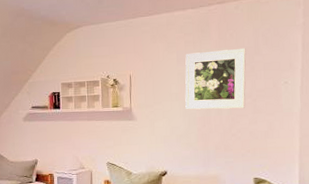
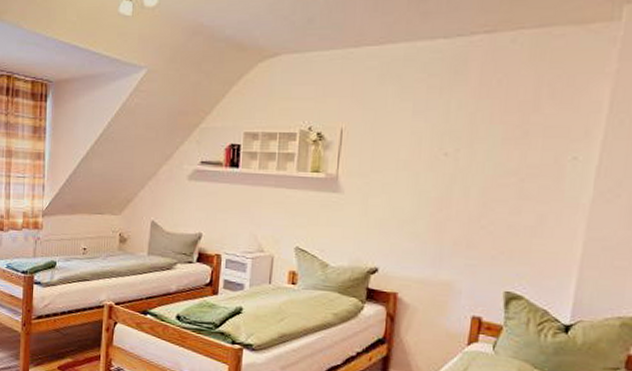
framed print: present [185,48,246,110] -> none [416,101,520,190]

